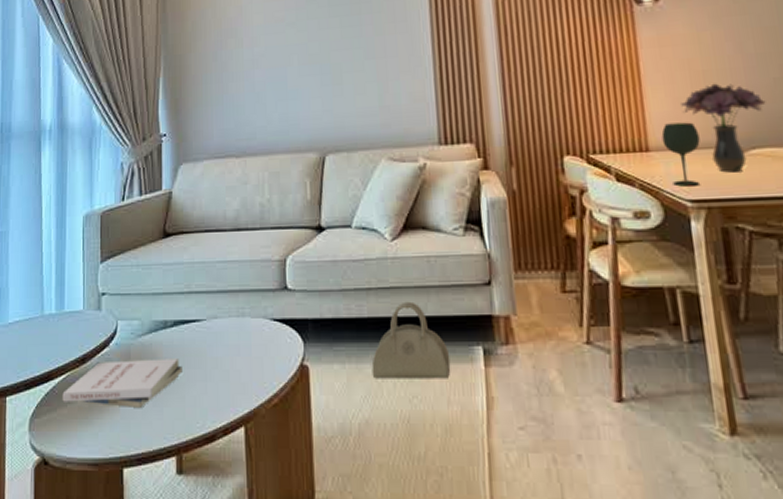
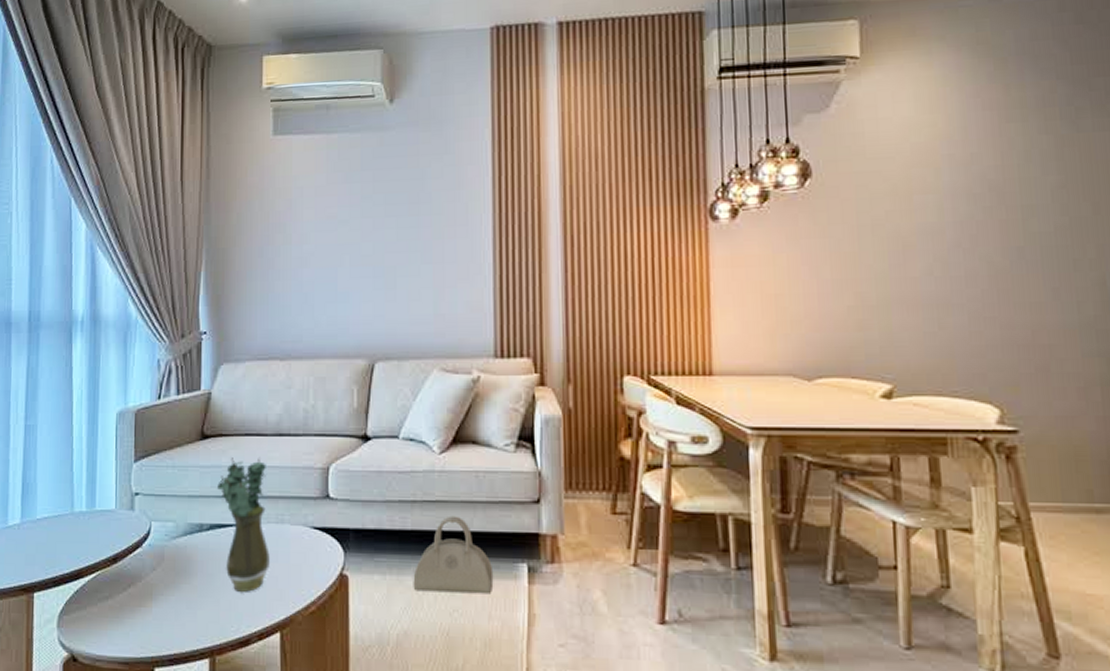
books: present [62,359,182,407] -> none [92,561,218,609]
vase: none [180,252,232,387] -> present [217,456,270,592]
wine glass: present [661,122,700,187] -> none [727,347,766,413]
flower arrangement: present [681,83,766,173] -> none [750,308,838,401]

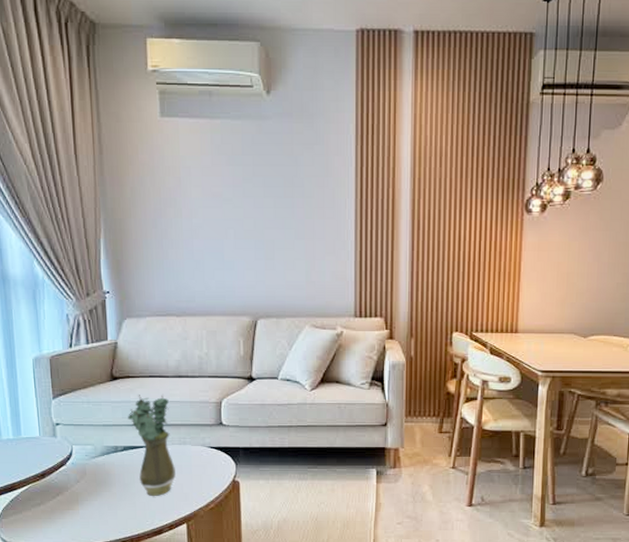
handbag: present [413,515,494,595] -> none [290,436,351,491]

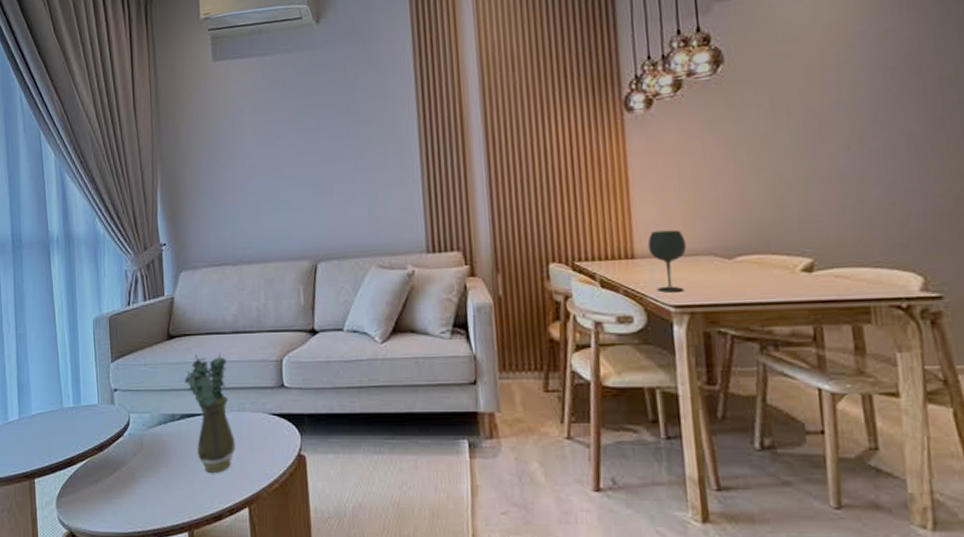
wine glass: none [528,312,556,360] -> present [647,229,687,293]

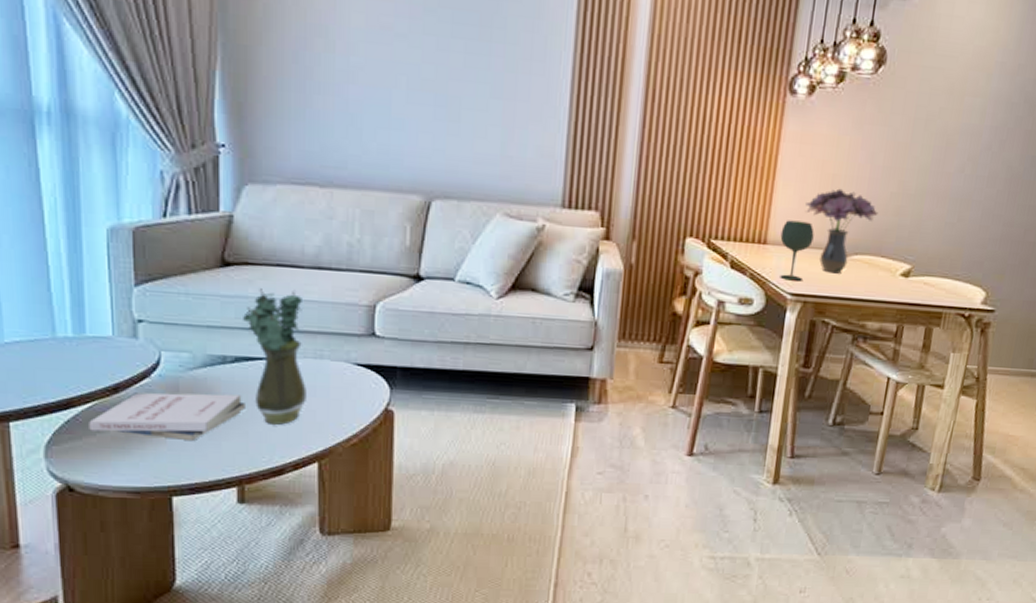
books: none [84,447,190,490] -> present [89,393,245,440]
flower arrangement: none [669,191,756,279] -> present [805,188,879,274]

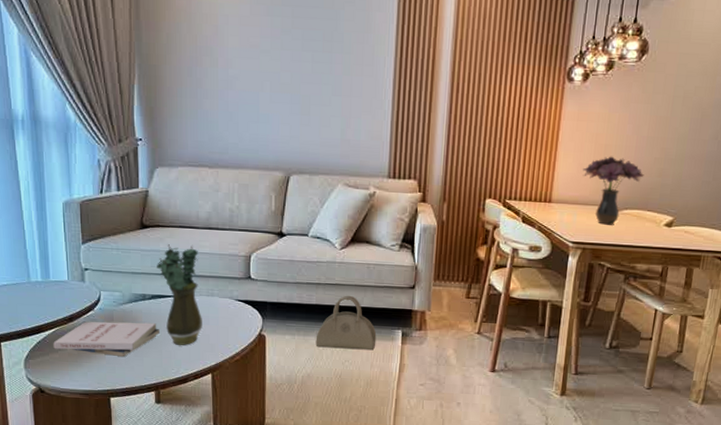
handbag: none [461,358,543,430] -> present [315,295,377,351]
wine glass: present [780,220,815,281] -> none [562,183,591,232]

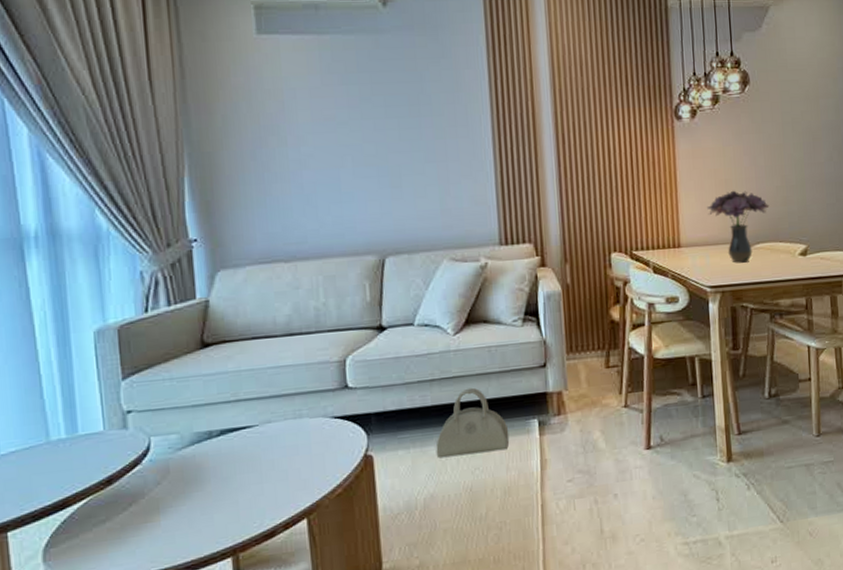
books: present [53,321,159,356] -> none [85,466,234,527]
vase: present [157,244,202,345] -> none [225,358,291,489]

